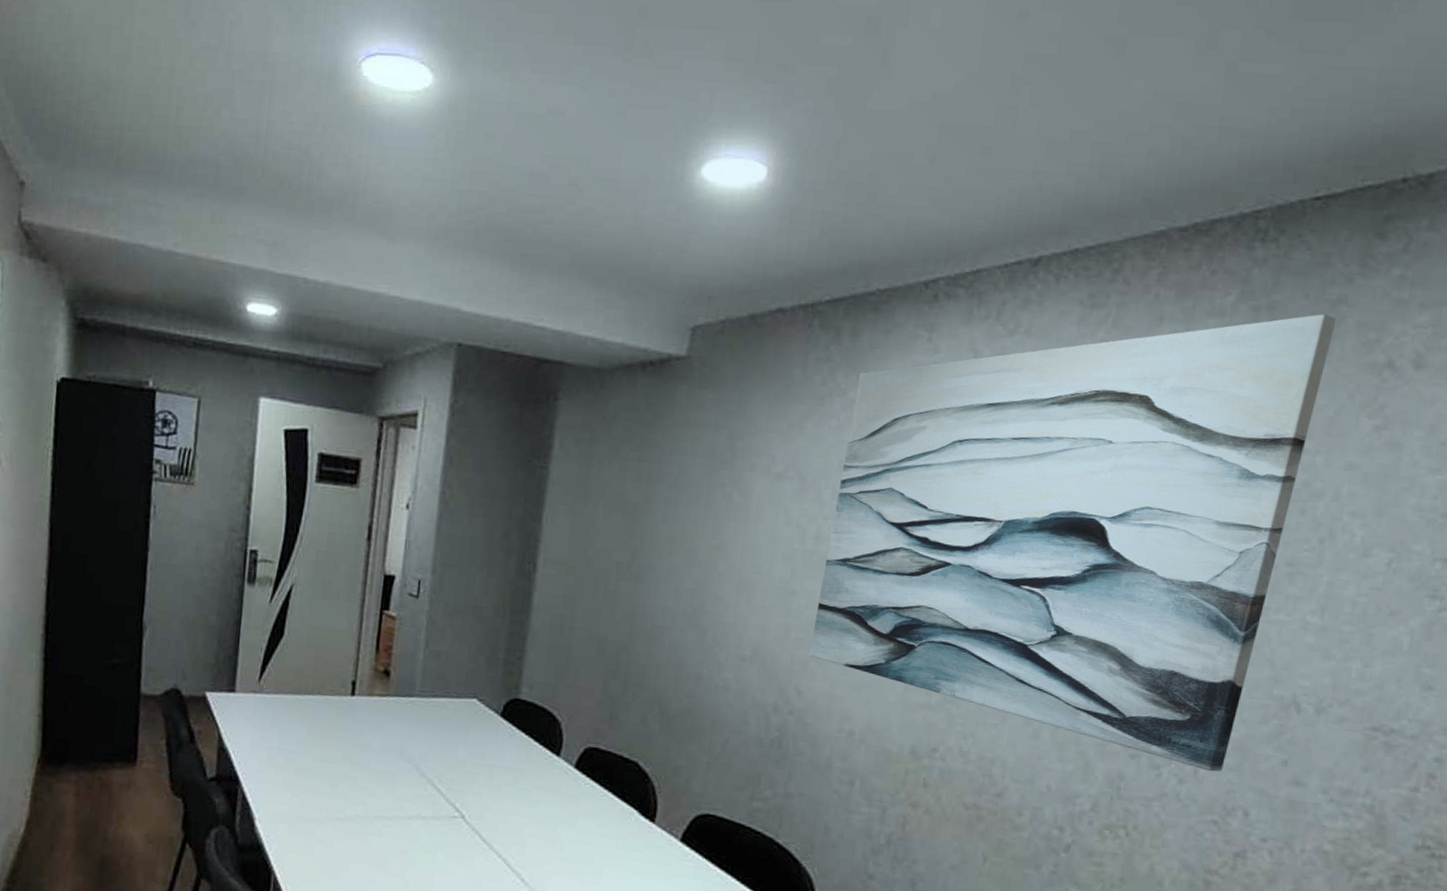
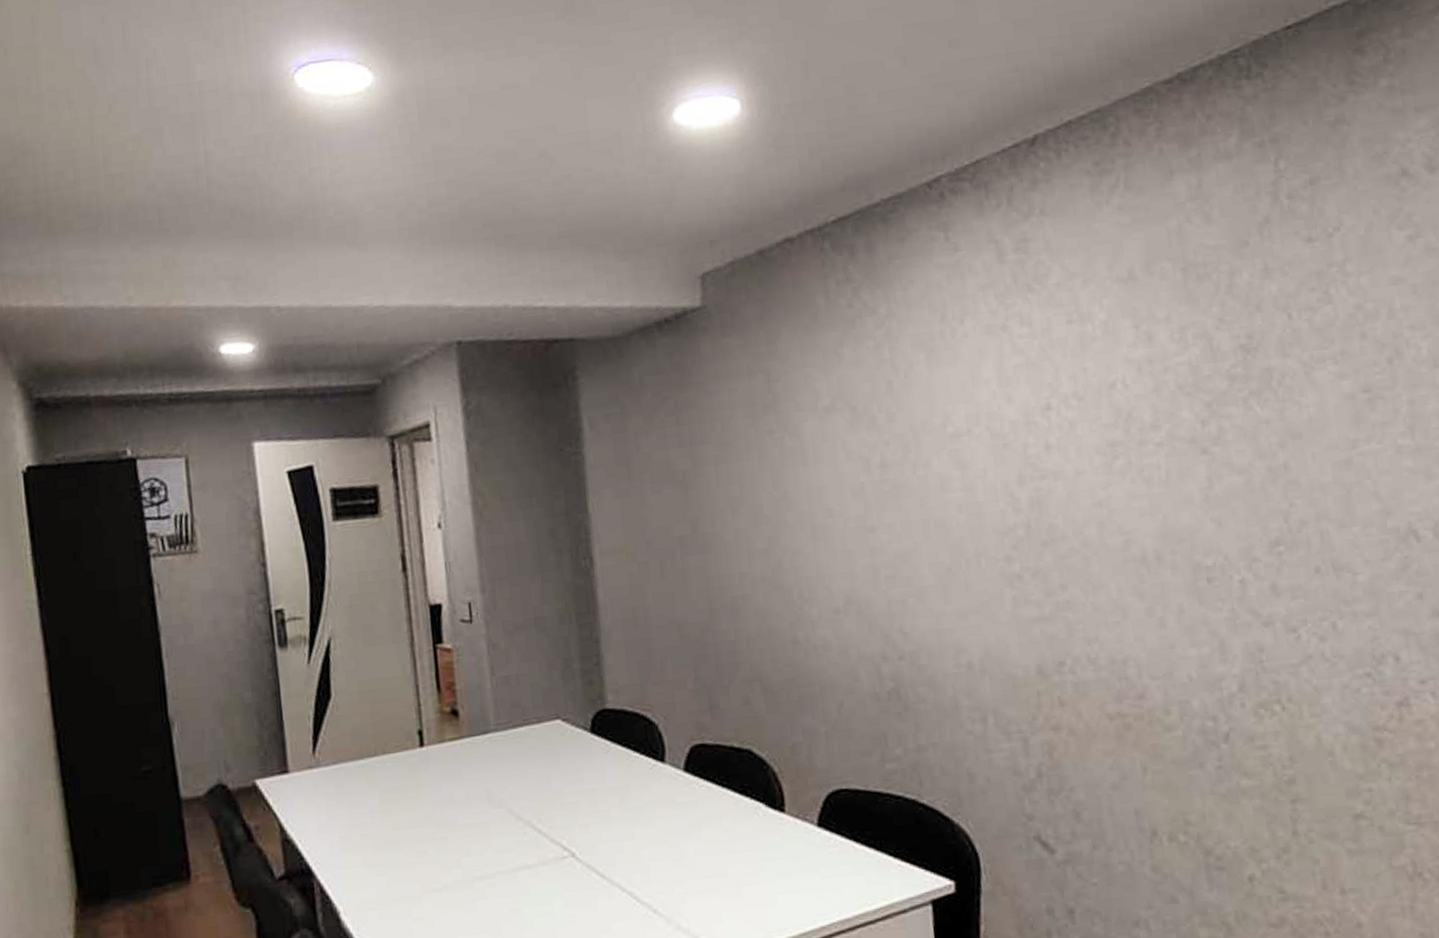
wall art: present [808,314,1337,772] -> none [884,136,1361,623]

